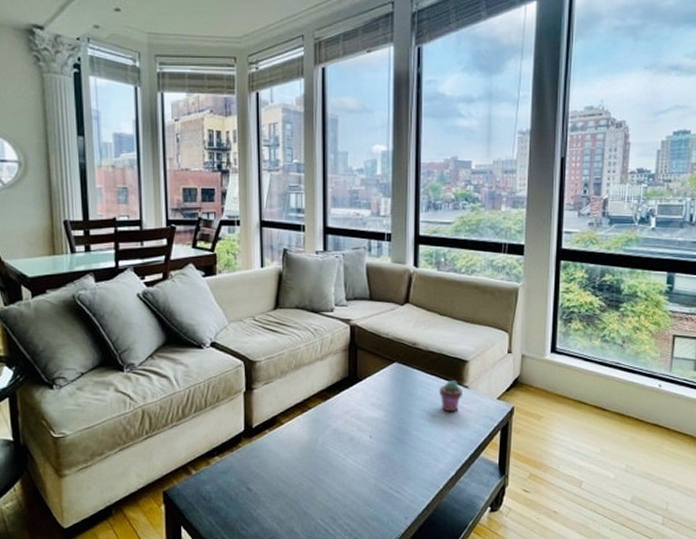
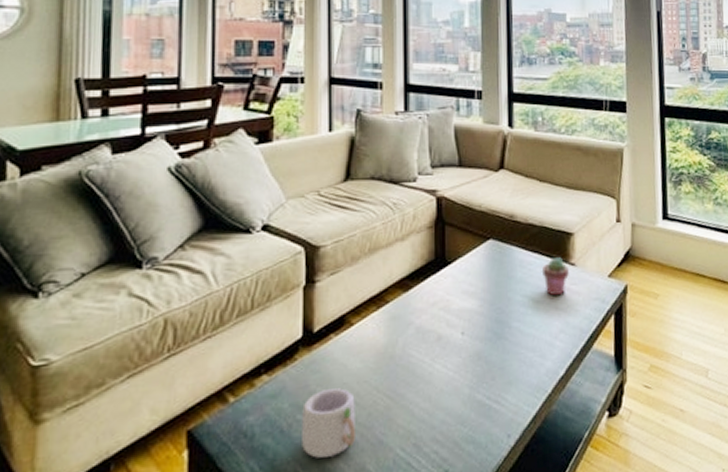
mug: none [246,471,286,520] -> present [302,388,355,458]

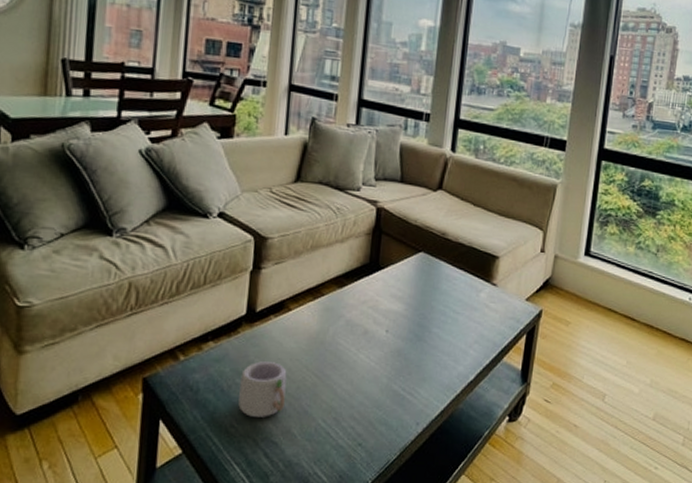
potted succulent: present [541,257,569,296] -> none [464,276,490,311]

